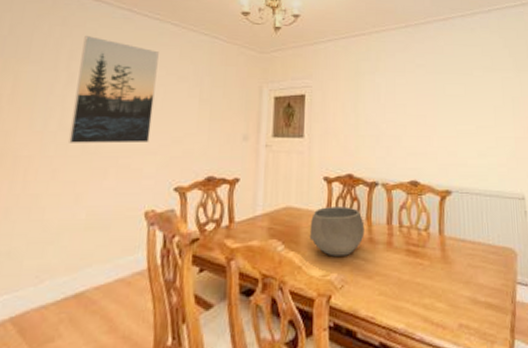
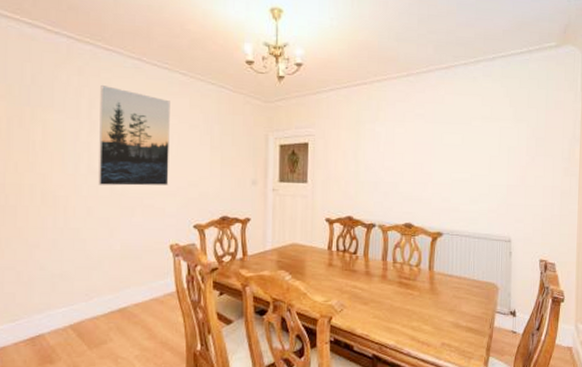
bowl: present [309,207,365,256] -> none [313,244,362,286]

